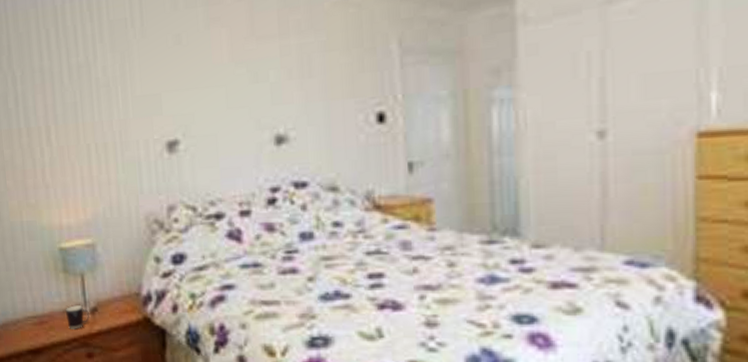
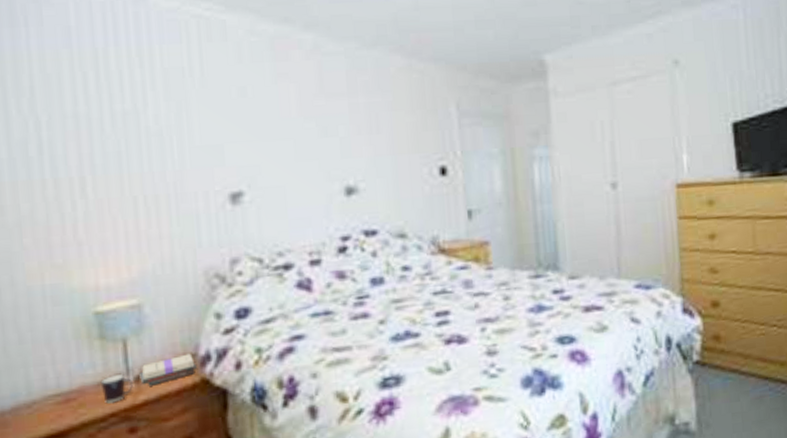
books: none [94,292,140,318] -> present [139,353,197,386]

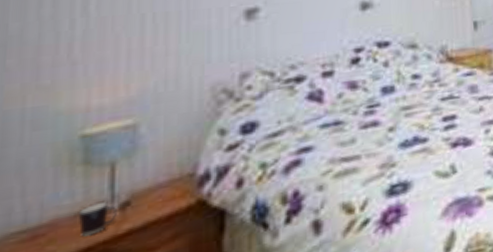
books: present [139,353,197,386] -> none [126,173,193,213]

